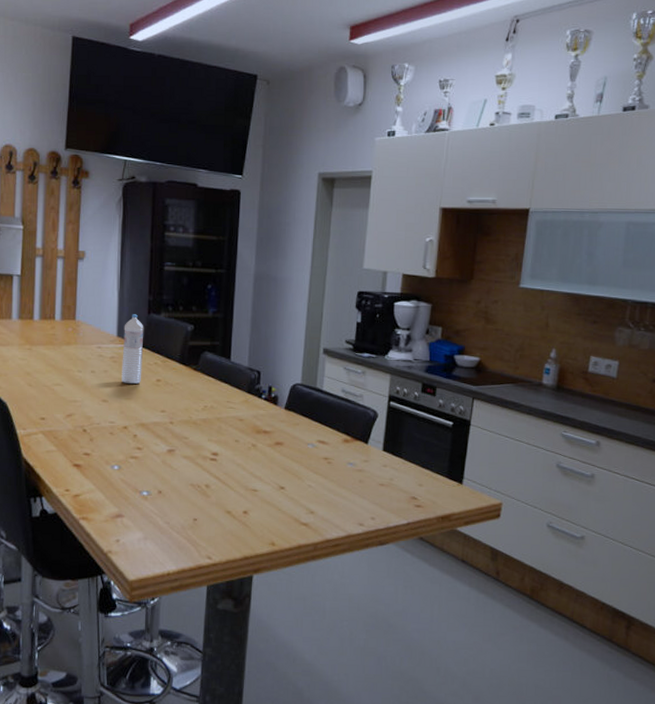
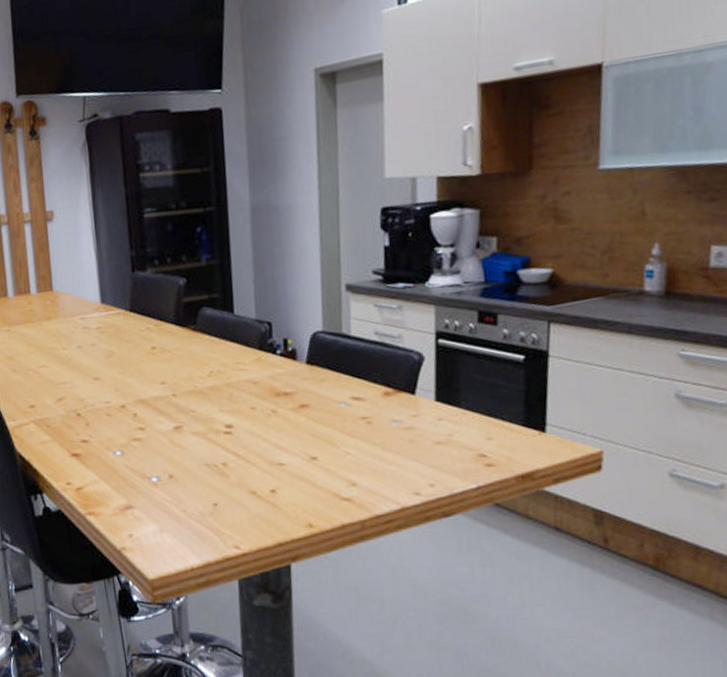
water bottle: present [121,314,144,385] -> none [106,274,134,357]

